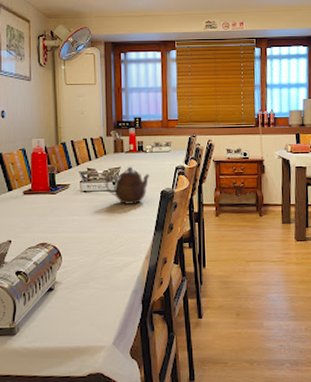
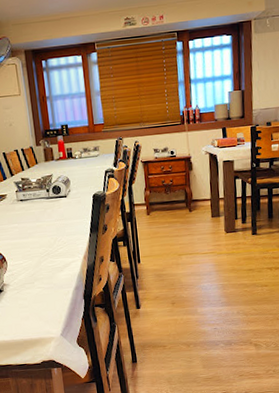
teapot: present [105,167,150,205] -> none [39,174,81,210]

